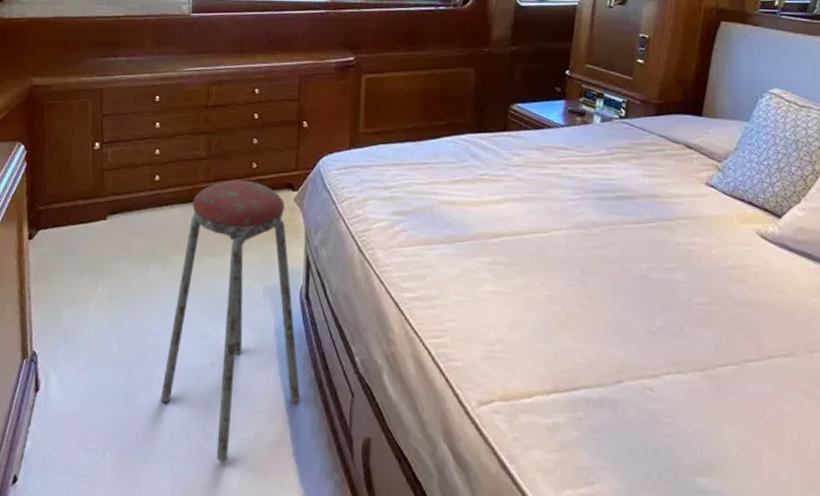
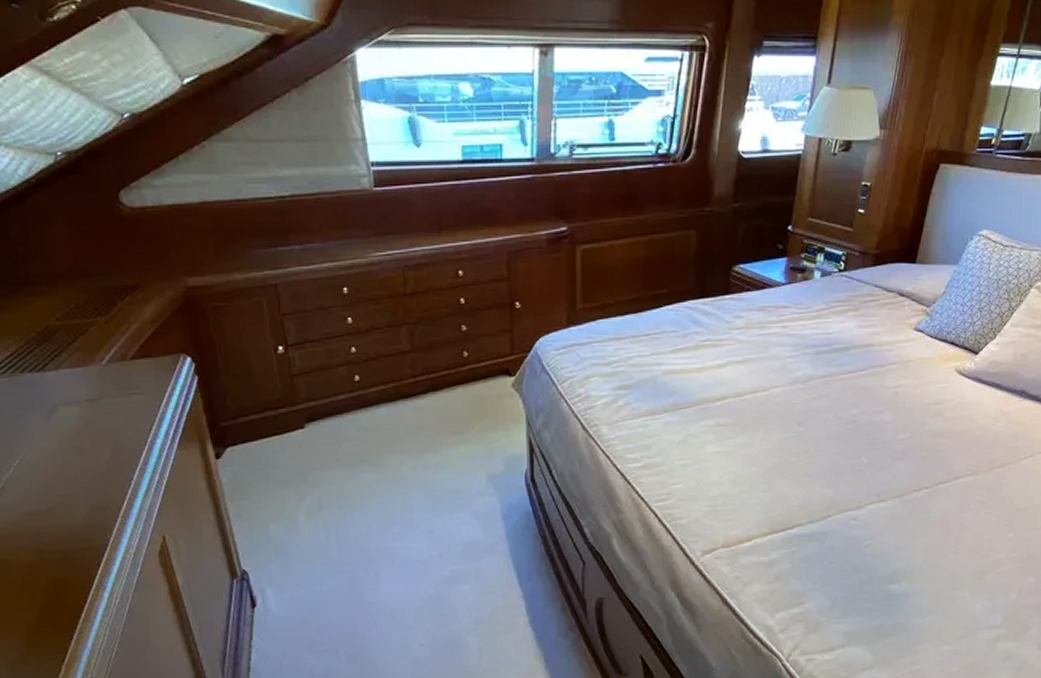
music stool: present [160,179,301,463] -> none [389,370,533,641]

